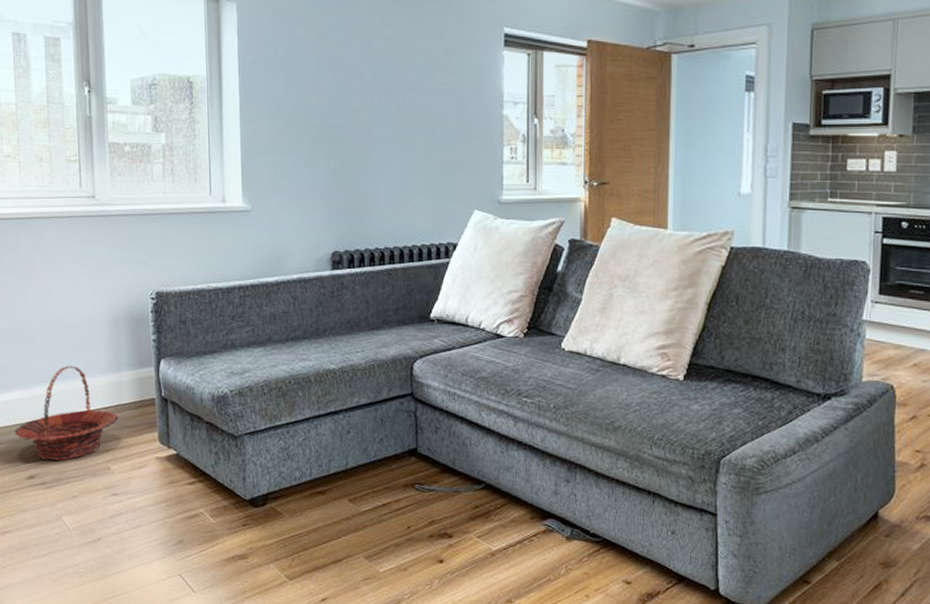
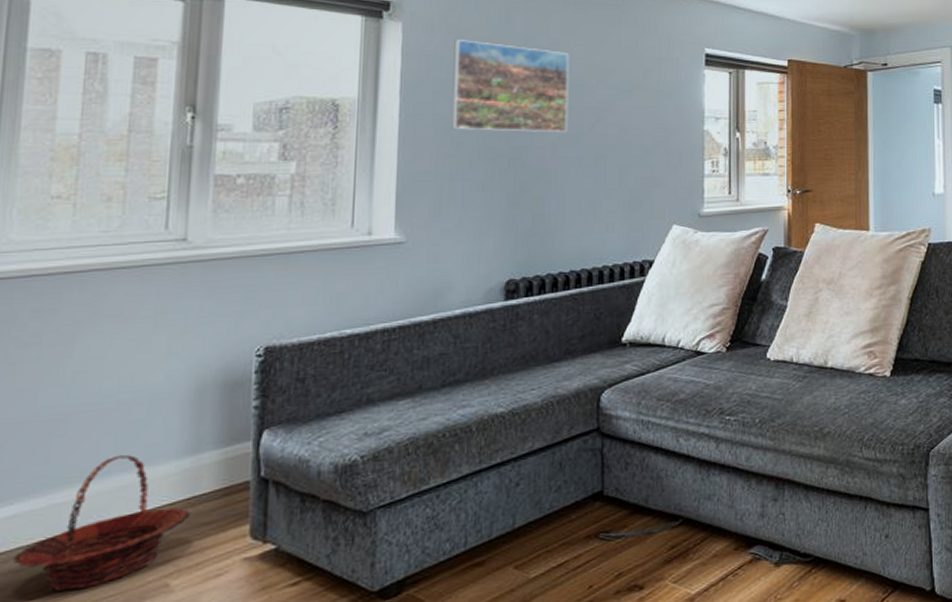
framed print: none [279,20,379,114] -> present [451,40,570,133]

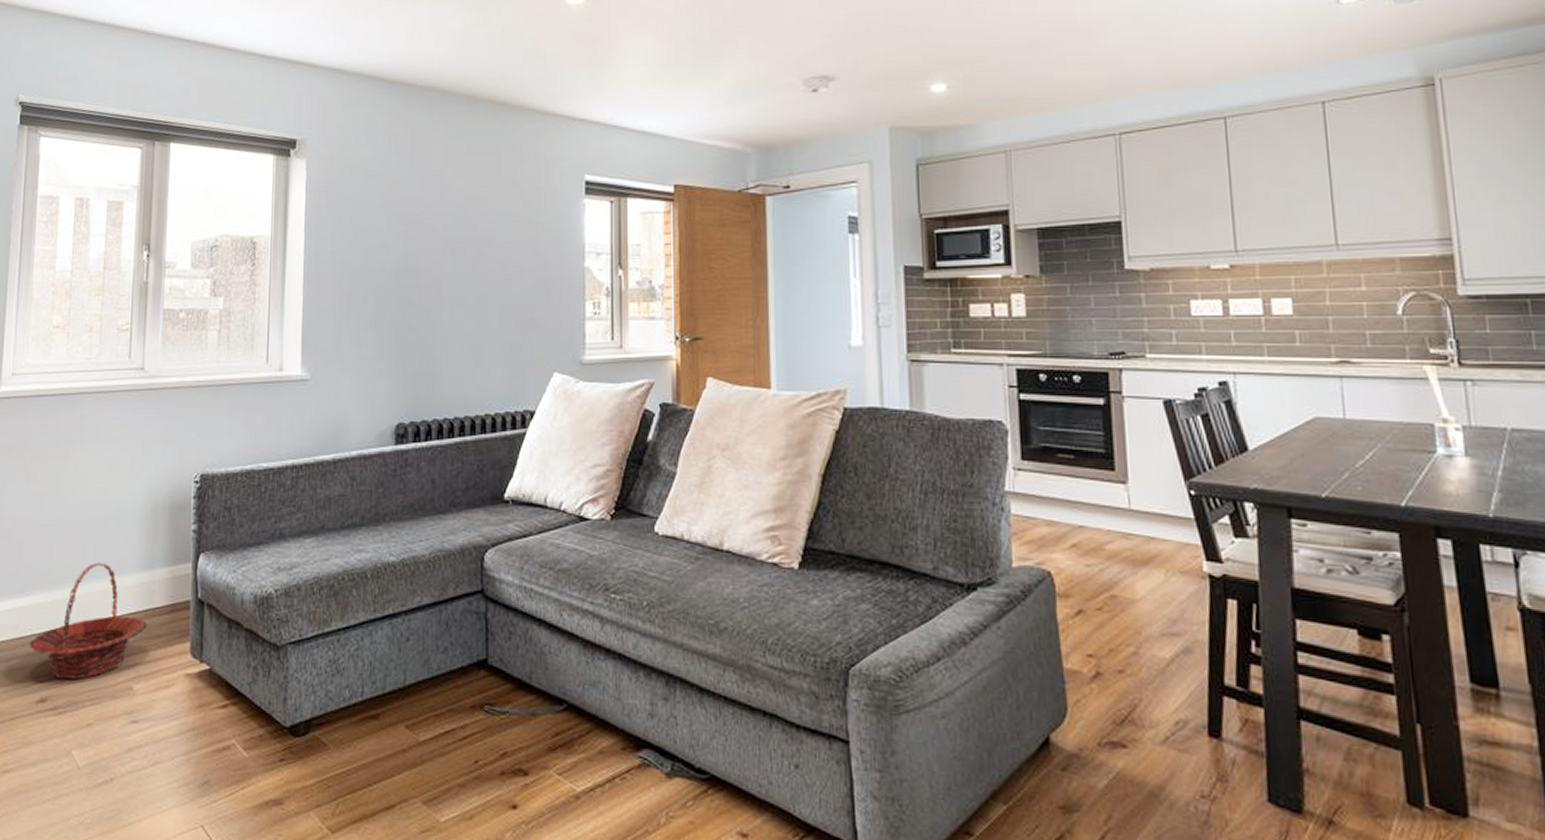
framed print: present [451,40,570,133] -> none [347,175,452,270]

